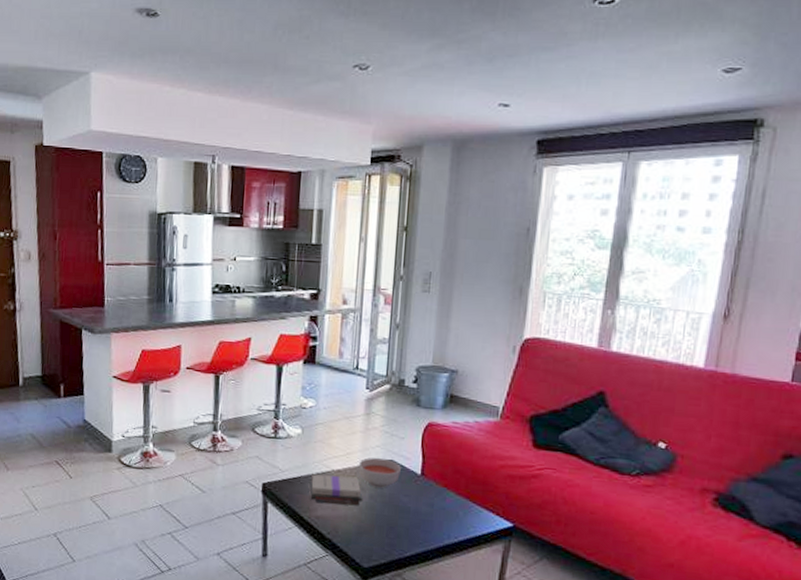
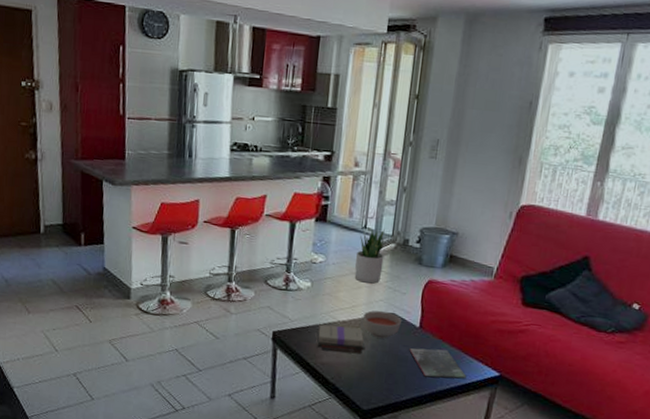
planter: none [348,369,380,429] -> present [354,228,386,284]
magazine: none [411,497,476,531] -> present [409,348,467,379]

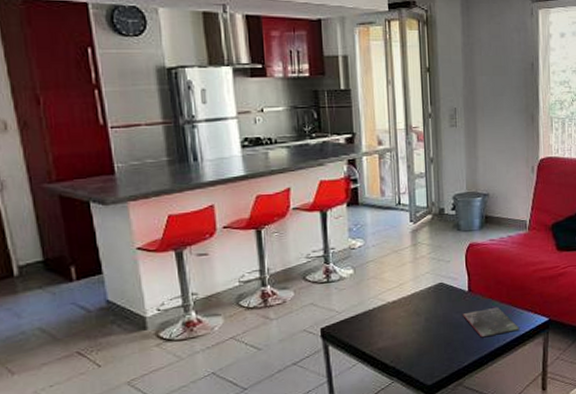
books: present [315,324,365,354] -> none [366,304,420,336]
planter: present [354,228,386,284] -> none [395,202,424,259]
bowl: present [362,310,401,339] -> none [411,282,450,311]

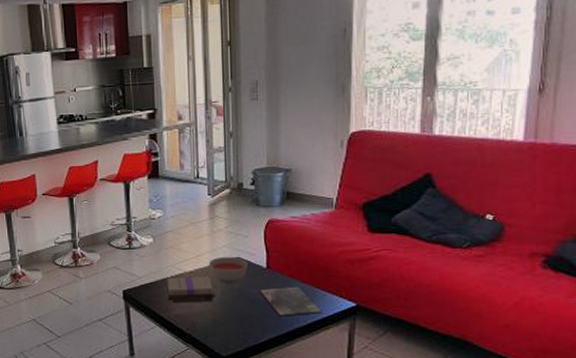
books: none [366,304,420,336] -> present [164,276,216,303]
bowl: none [411,282,450,311] -> present [208,256,248,284]

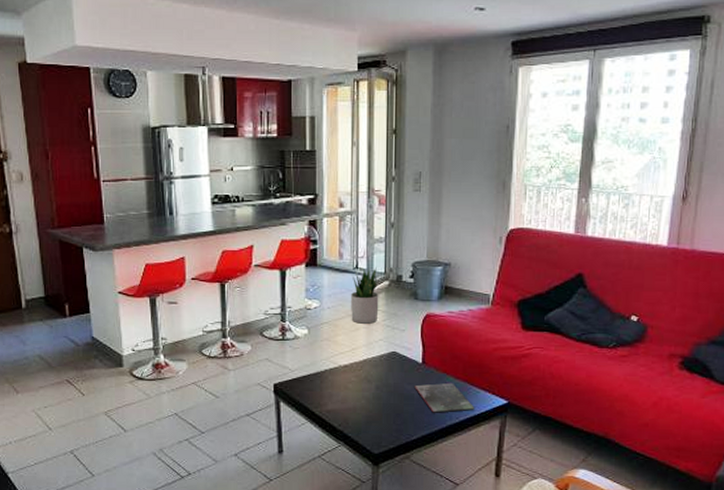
books: present [164,276,216,303] -> none [318,370,370,398]
planter: none [193,176,221,231] -> present [351,267,379,324]
bowl: present [208,256,248,284] -> none [364,350,403,379]

